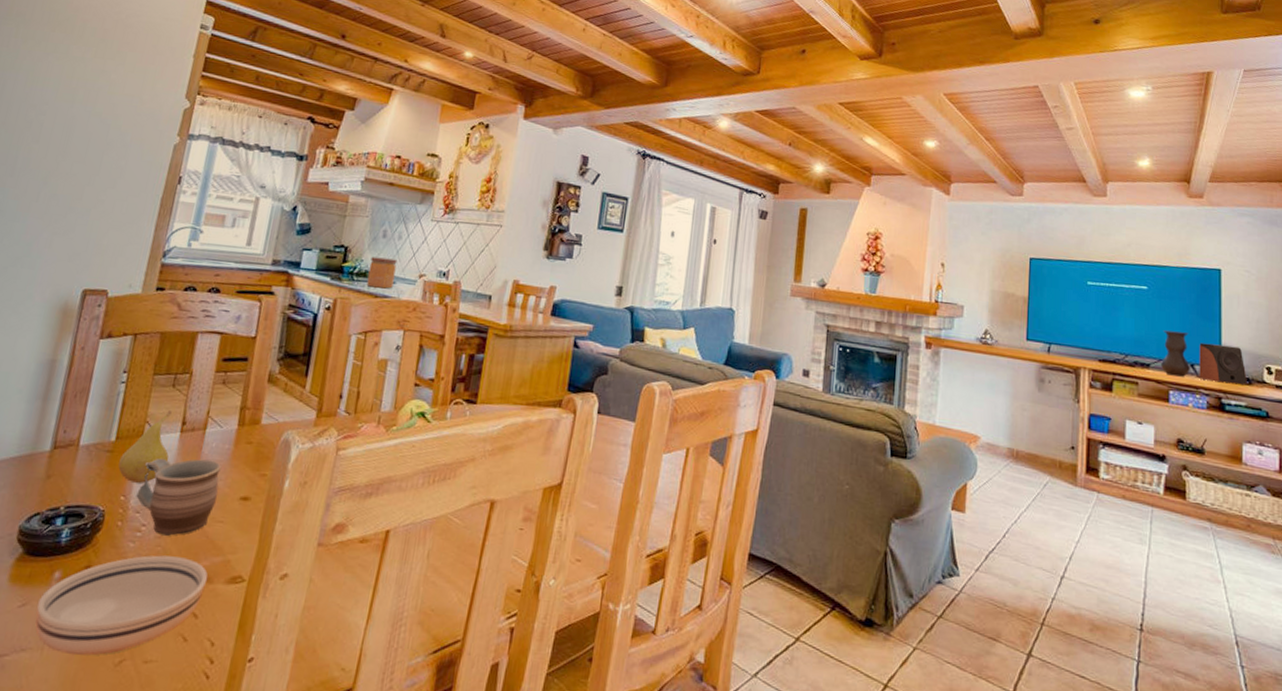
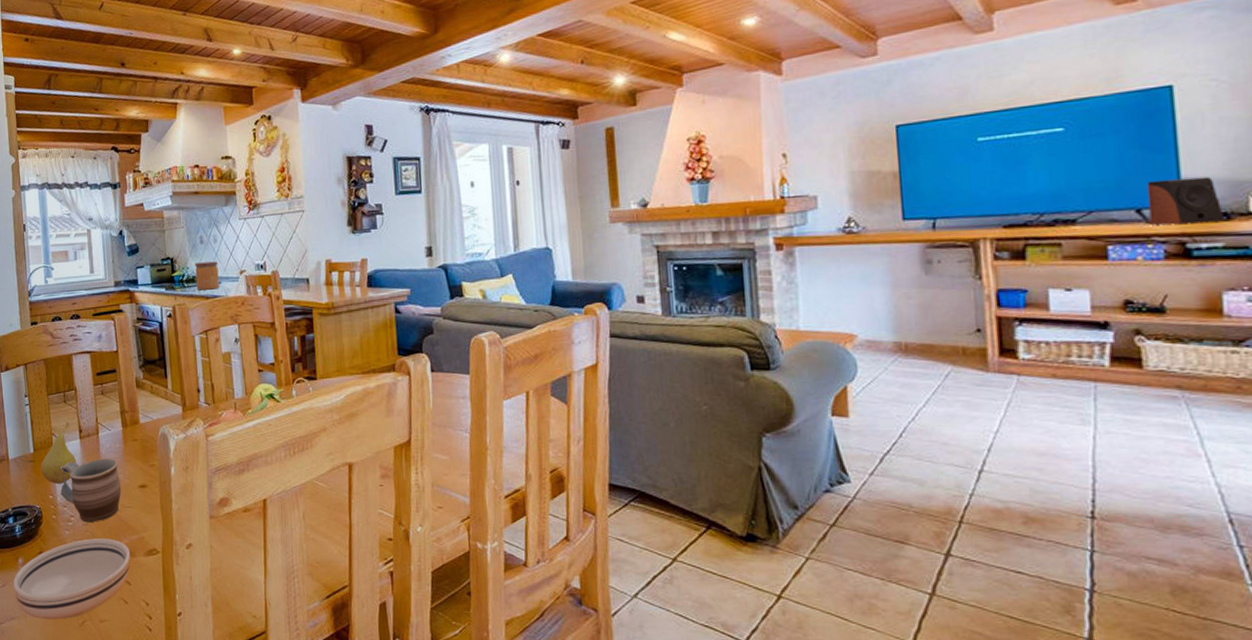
vase: present [1161,330,1191,378] -> none [1091,173,1137,229]

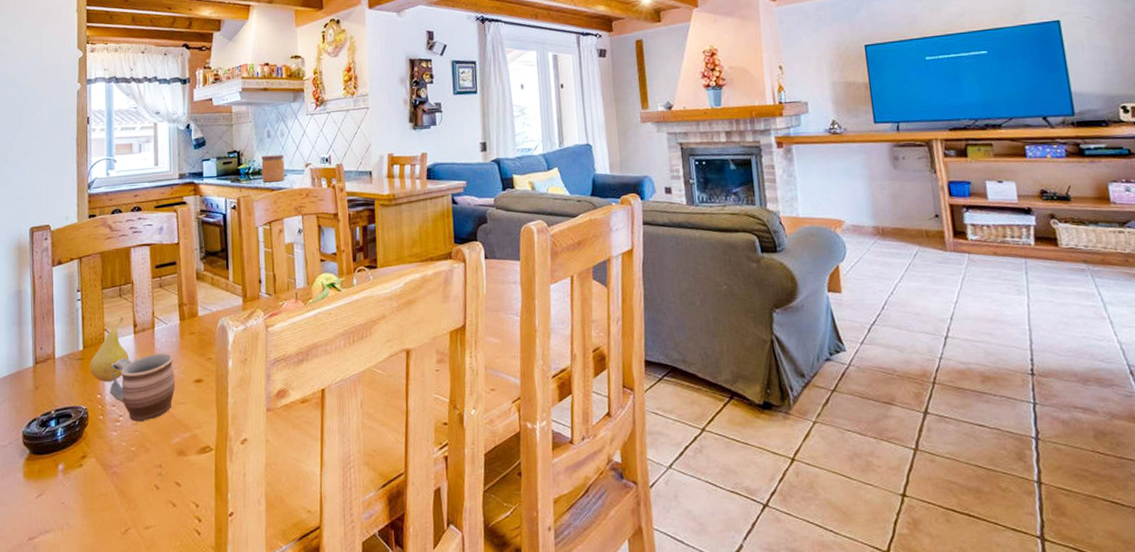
bowl: present [13,538,131,620] -> none [50,438,182,531]
speaker: present [1147,176,1224,226] -> none [1048,92,1104,131]

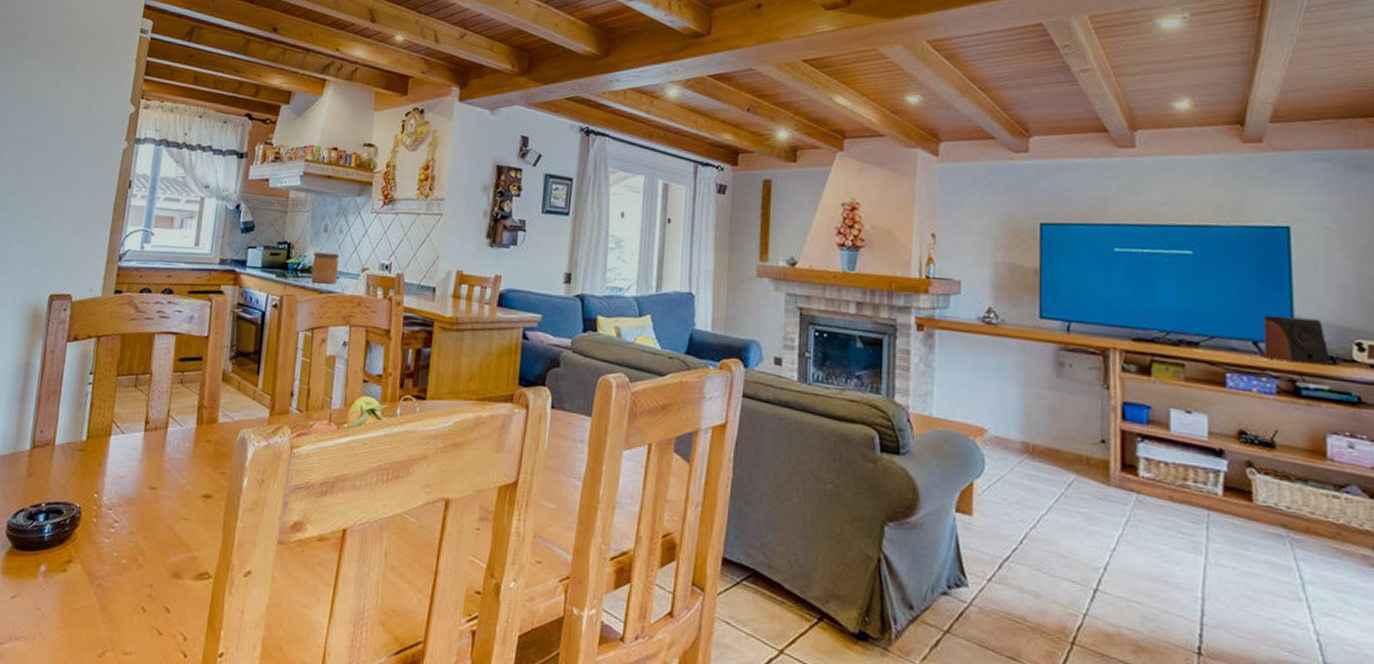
fruit: present [90,317,130,382] -> none [90,410,136,481]
mug: present [110,353,175,422] -> none [108,456,183,532]
speaker: none [1048,92,1104,131] -> present [1263,315,1330,365]

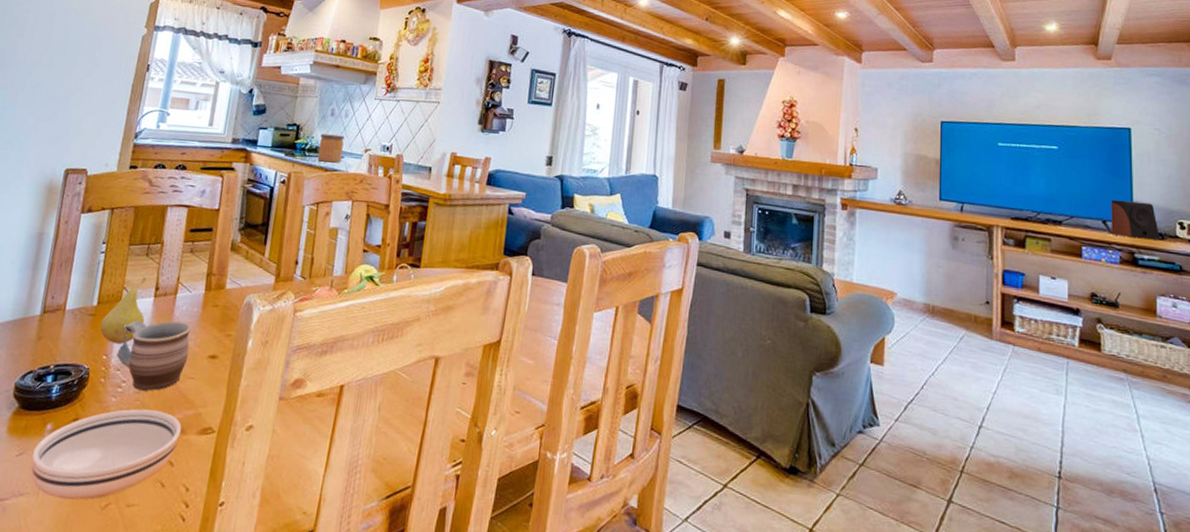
bowl: none [26,550,178,646] -> present [31,408,182,500]
fruit: none [90,410,136,481] -> present [100,277,146,344]
mug: none [108,456,183,532] -> present [116,320,191,391]

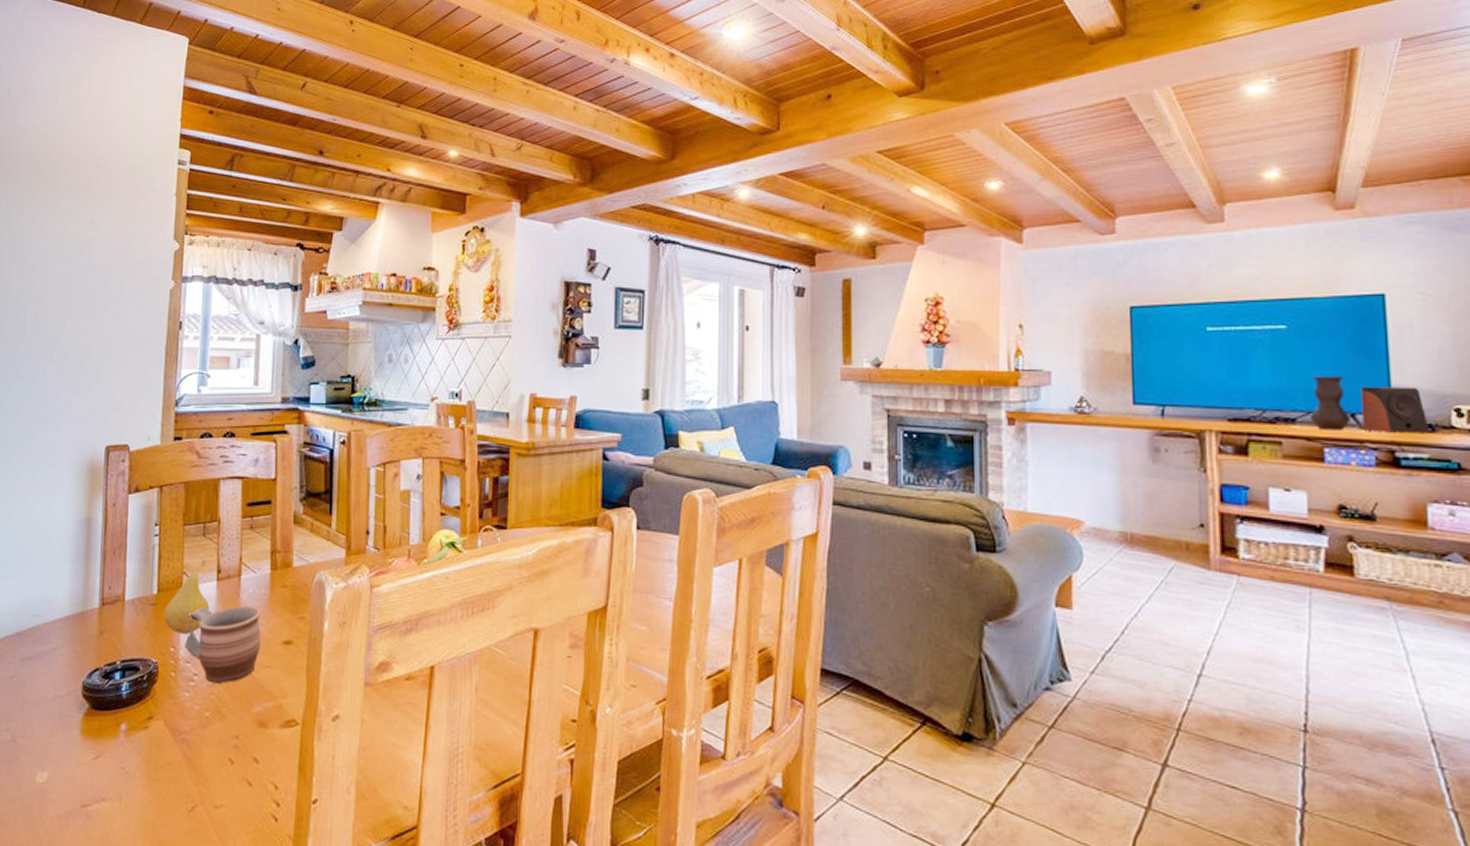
bowl: present [31,408,182,500] -> none [109,703,263,803]
jar: present [317,133,345,163] -> none [378,384,406,416]
vase: none [1073,188,1103,234] -> present [1310,376,1352,432]

